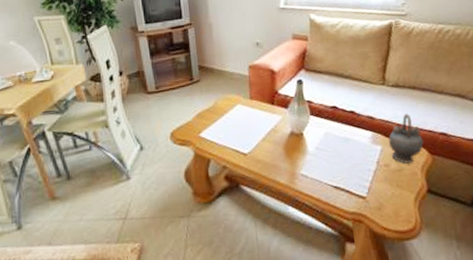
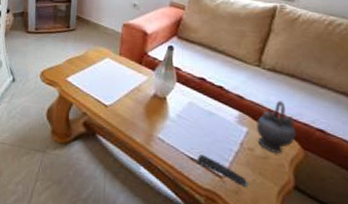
remote control: none [340,180,389,202] -> present [197,153,249,187]

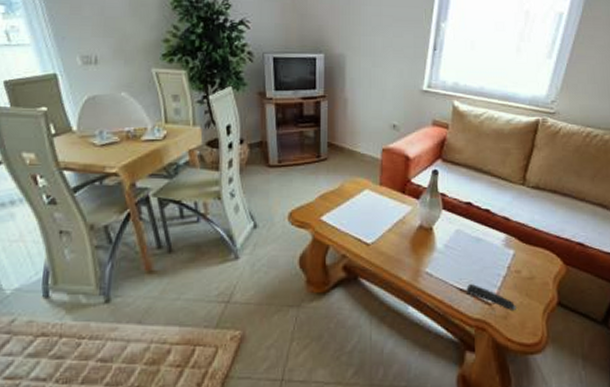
teapot: present [257,100,297,153] -> none [523,218,559,272]

